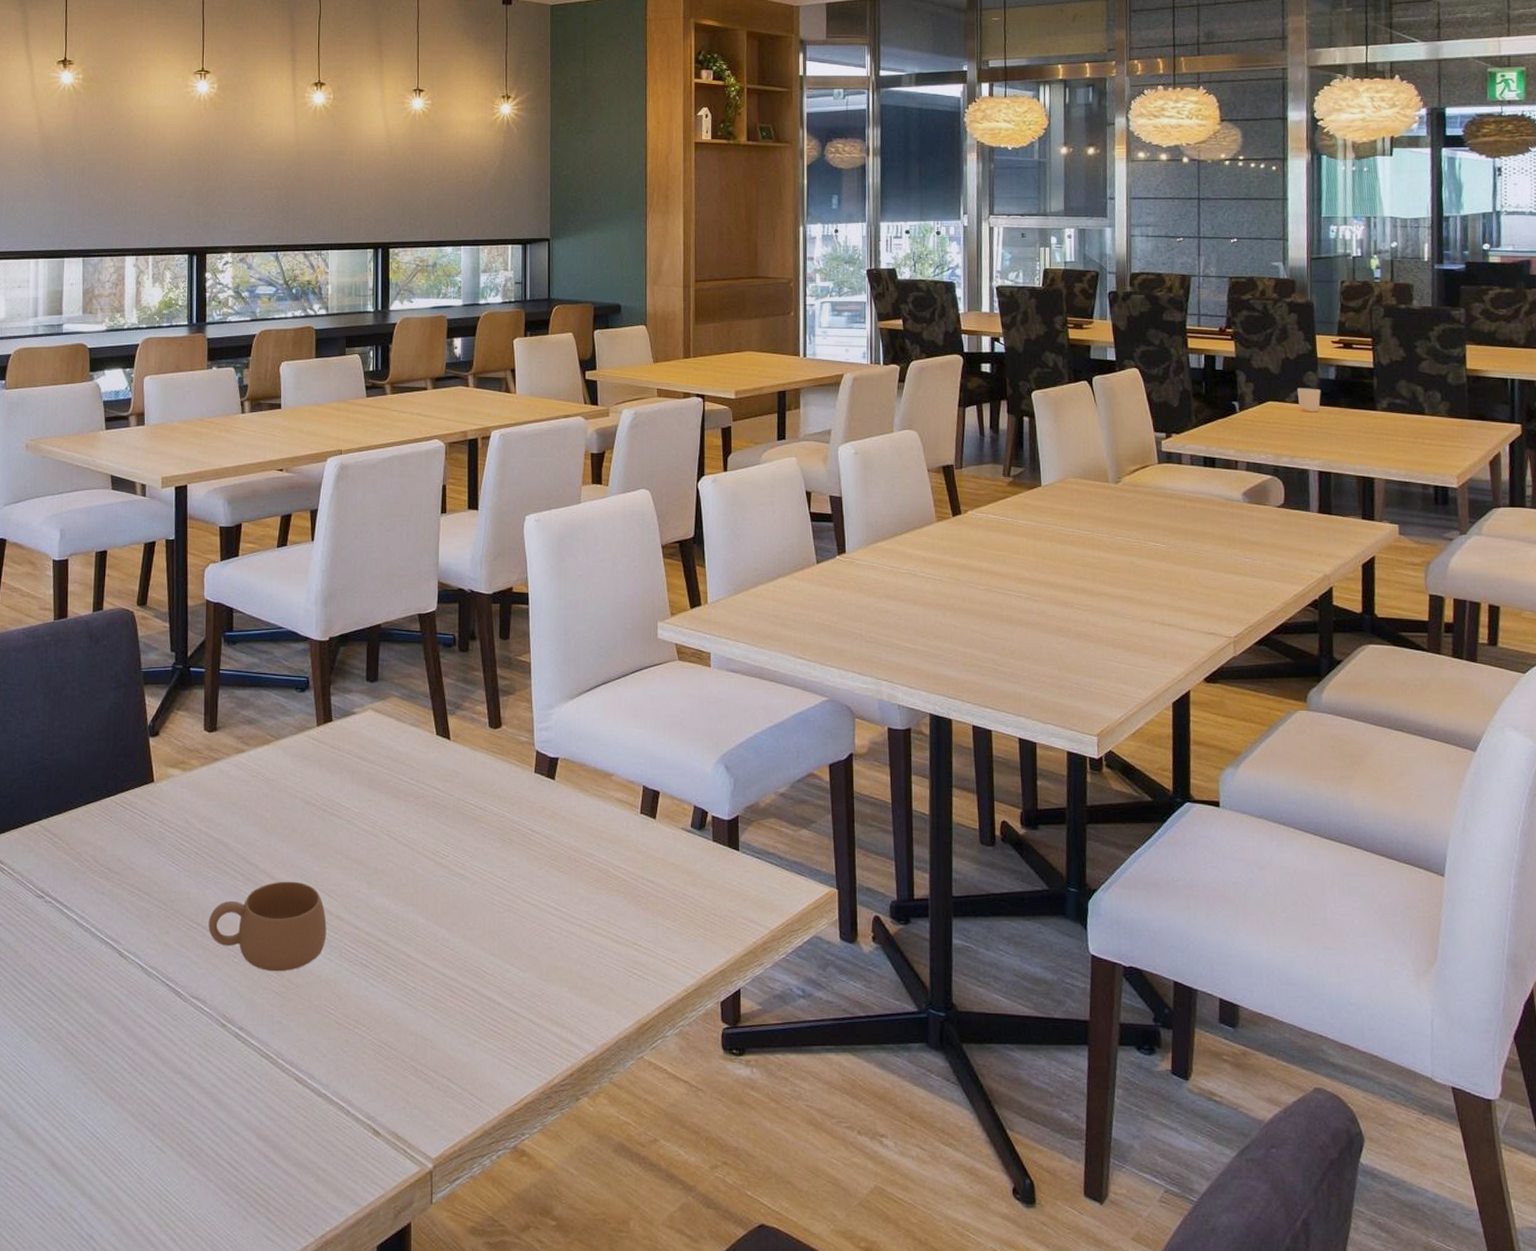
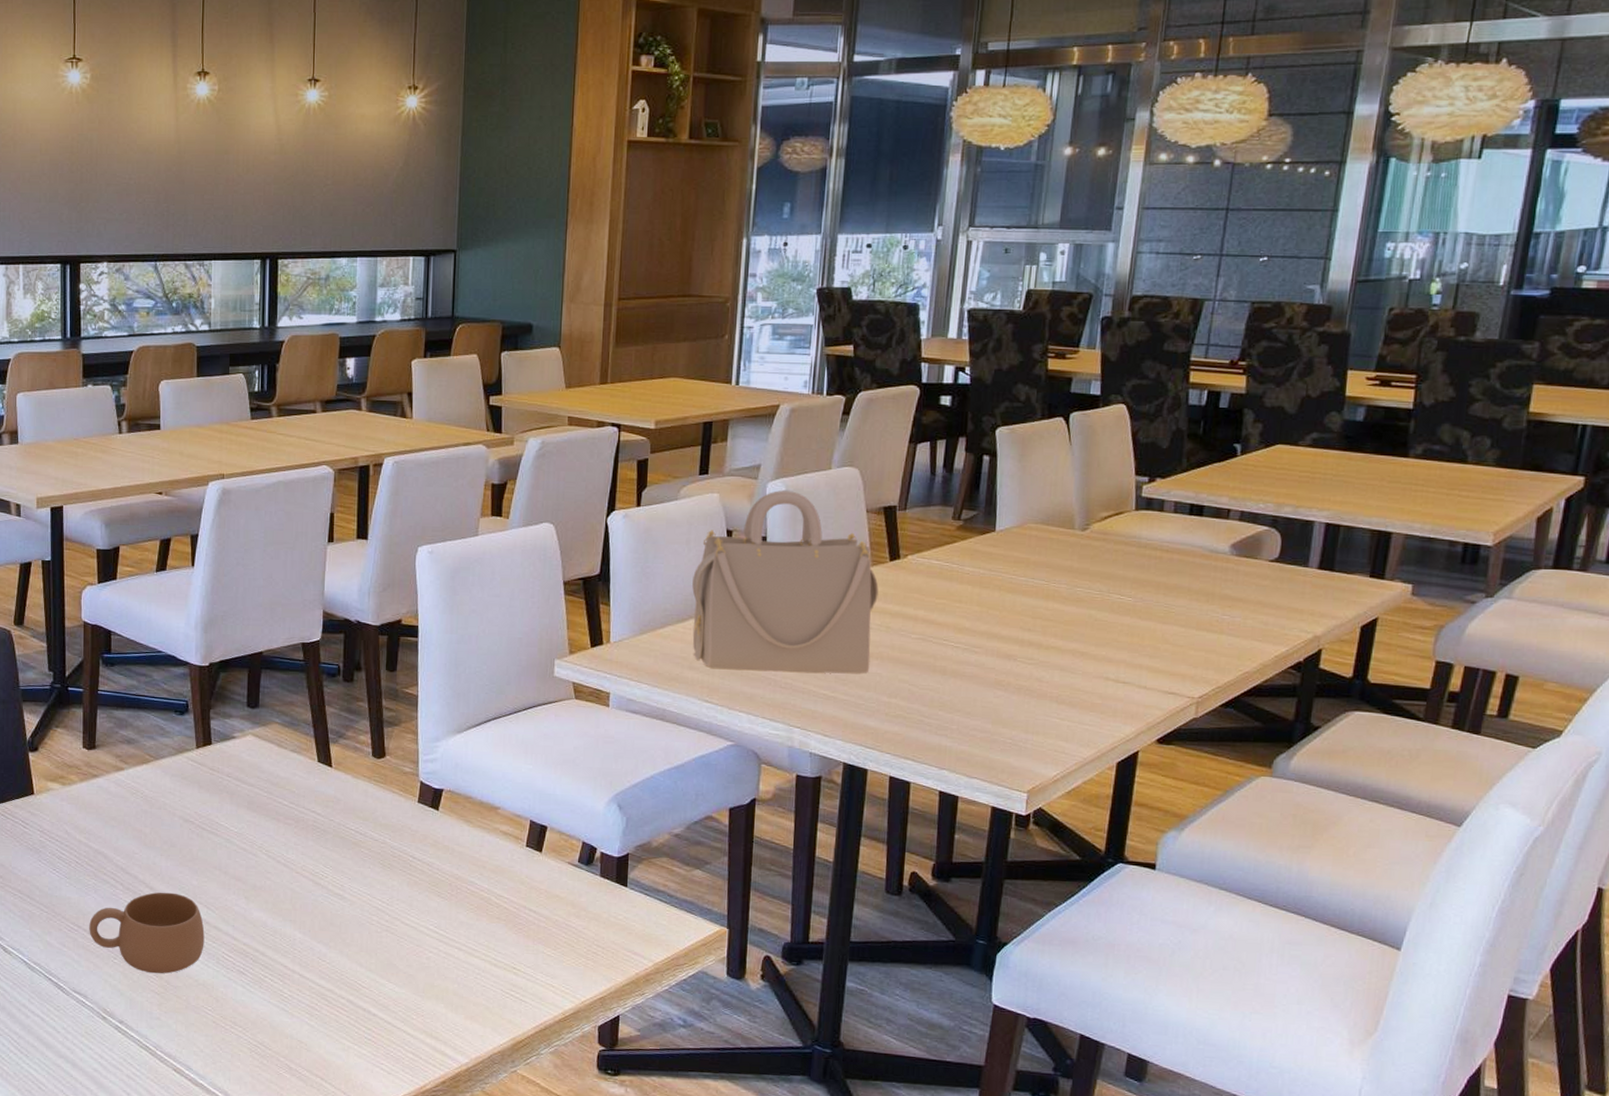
handbag: none [779,453,946,626] -> present [692,491,879,674]
cup: present [1297,388,1321,414] -> none [1313,430,1344,459]

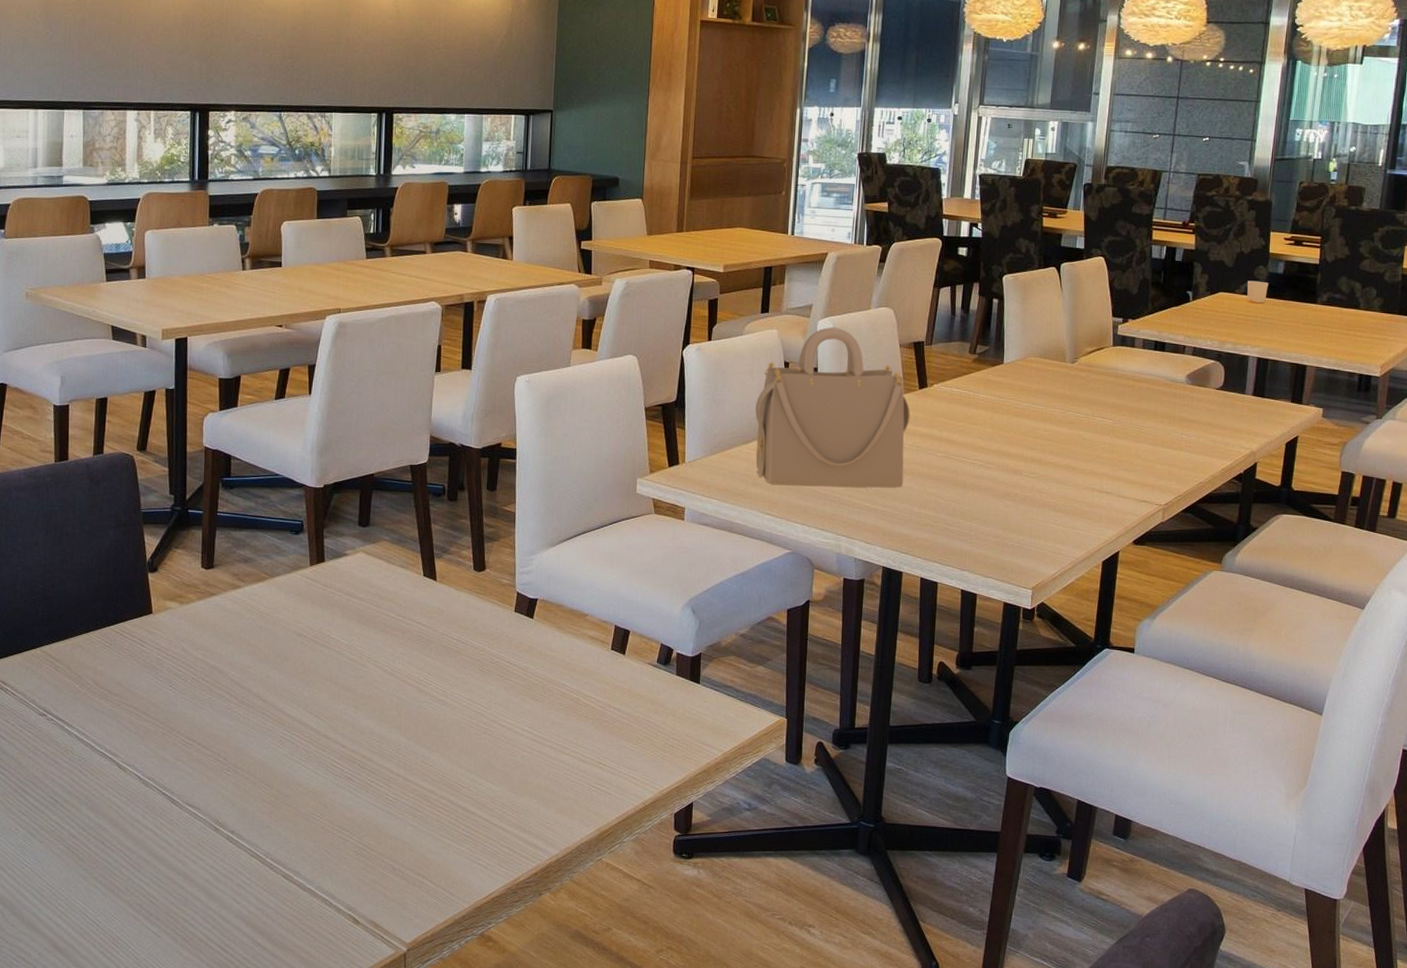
cup: present [89,892,205,974] -> none [203,704,315,784]
cup: none [1313,430,1344,459] -> present [1247,280,1269,305]

